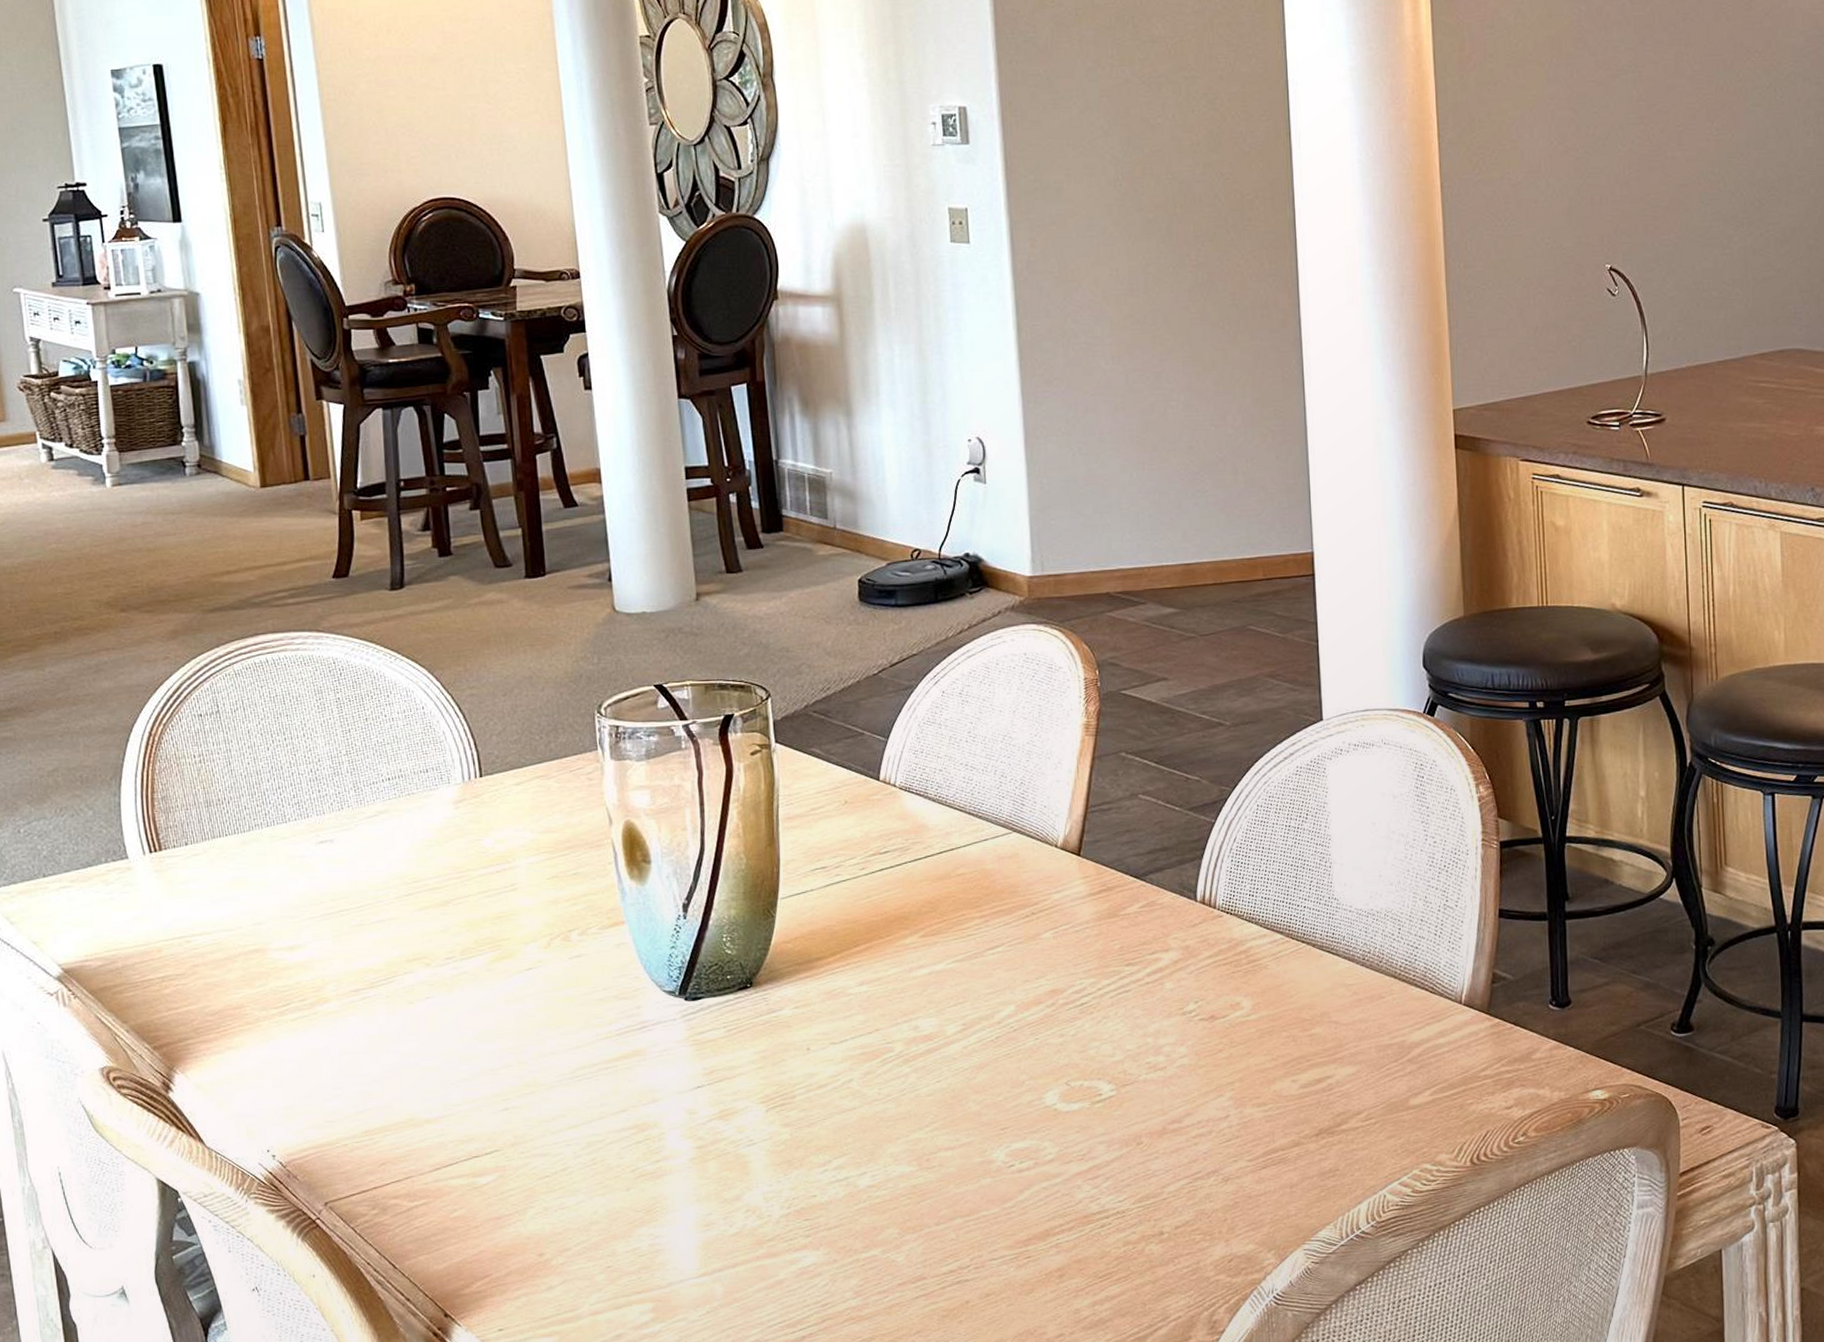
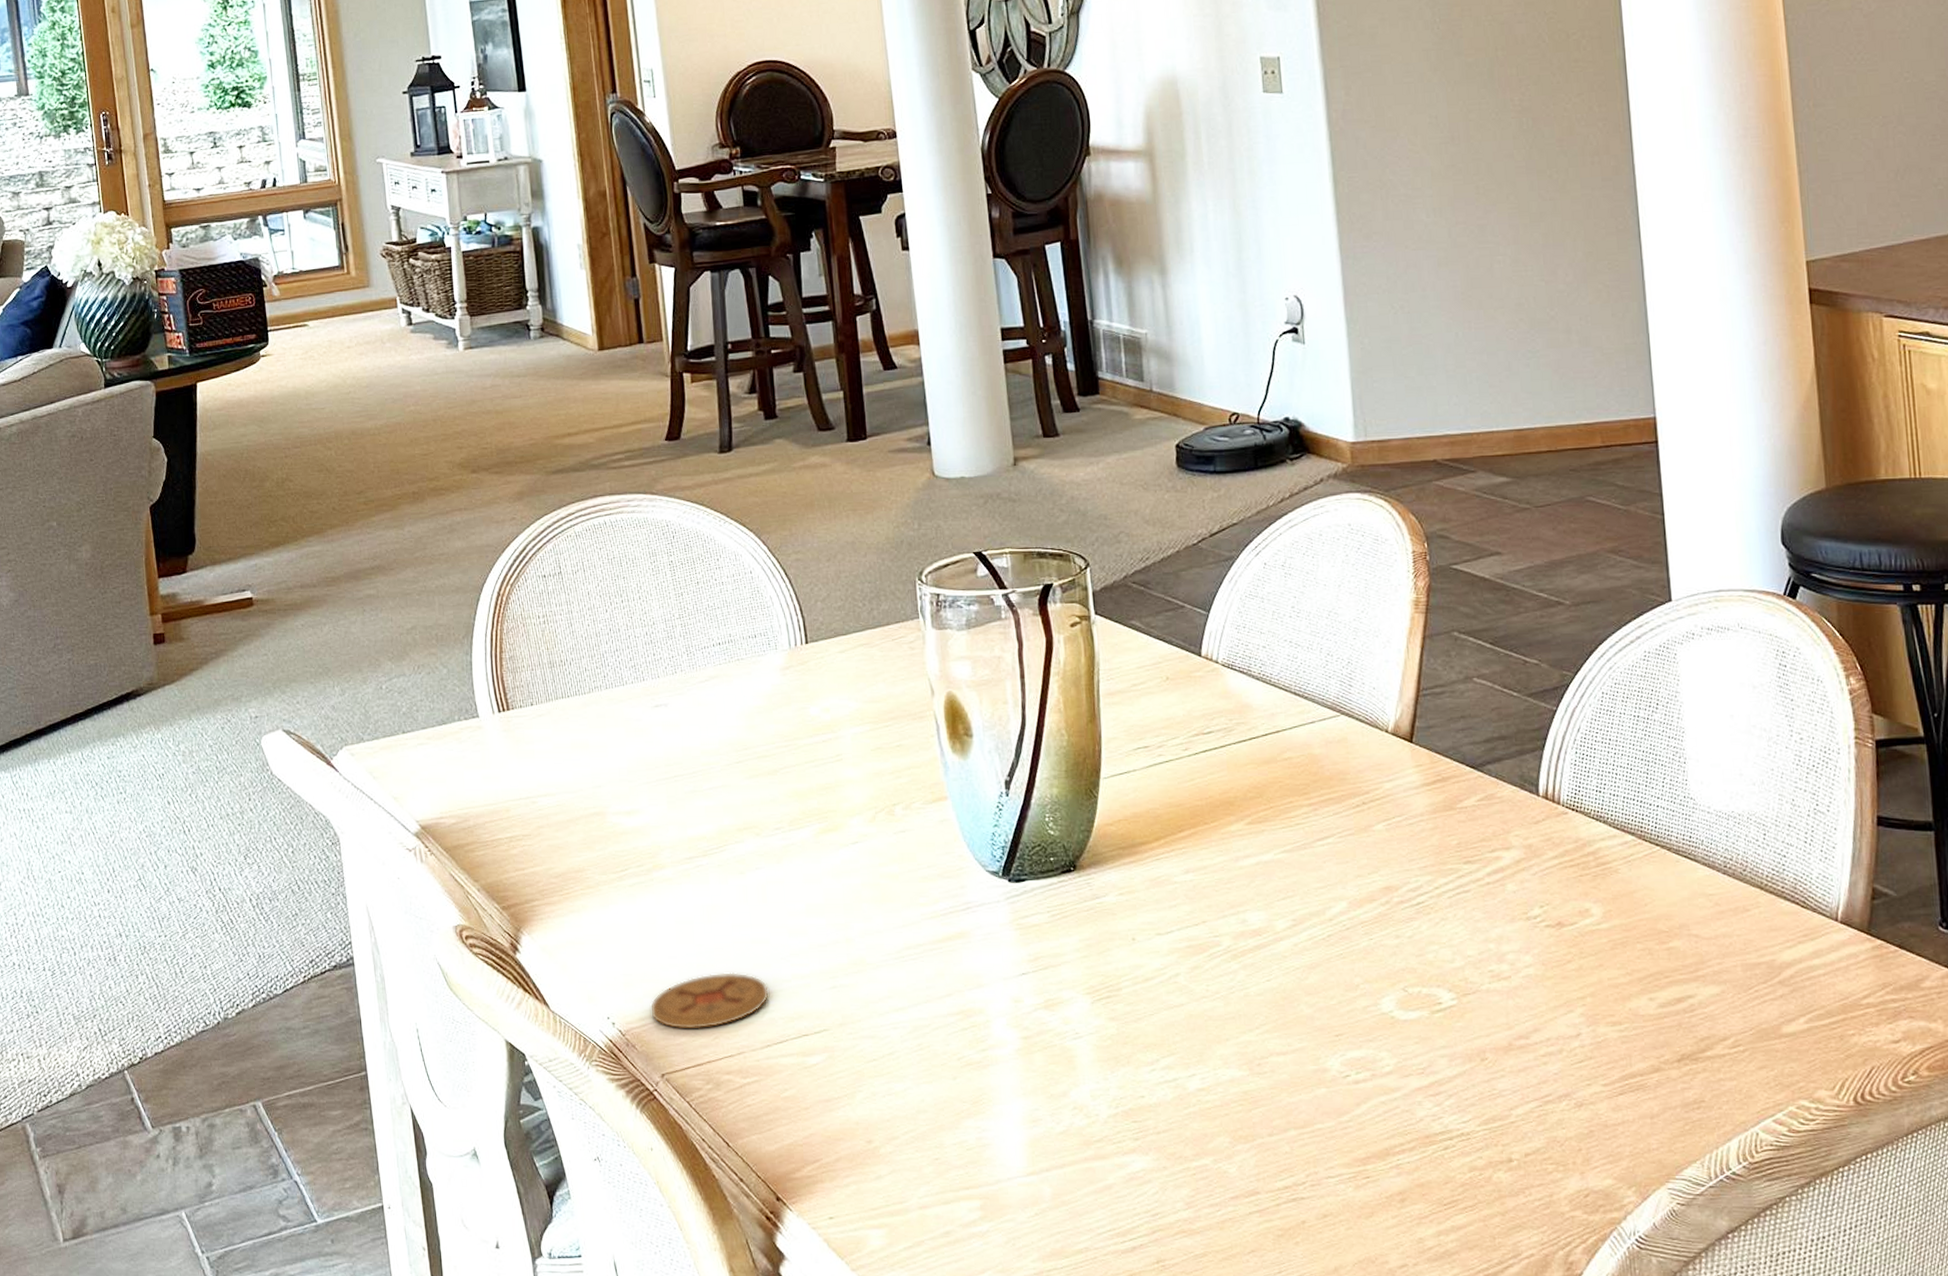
coaster: none [312,1099,439,1159] -> present [649,972,770,1031]

